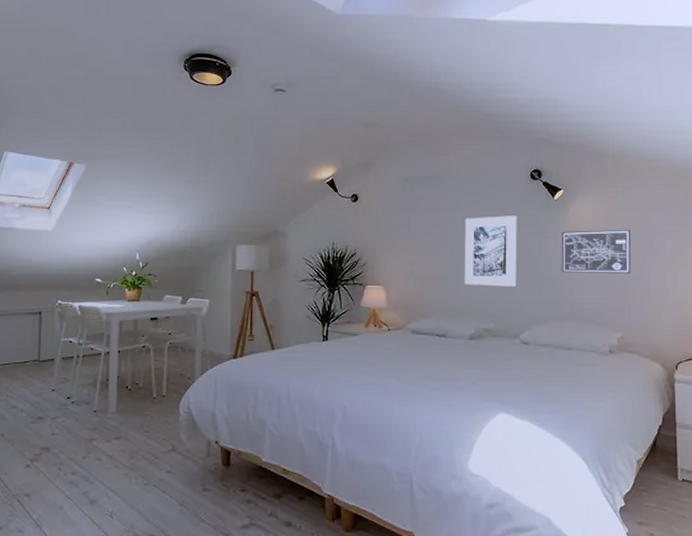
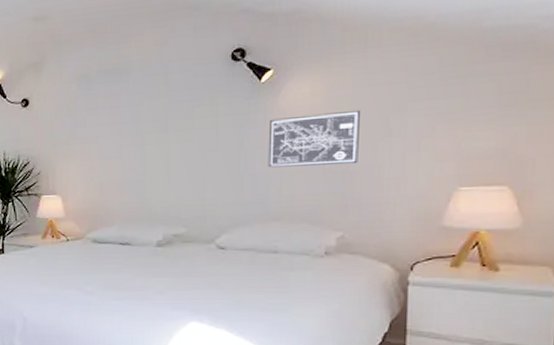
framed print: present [464,216,517,287] -> none [150,106,214,189]

